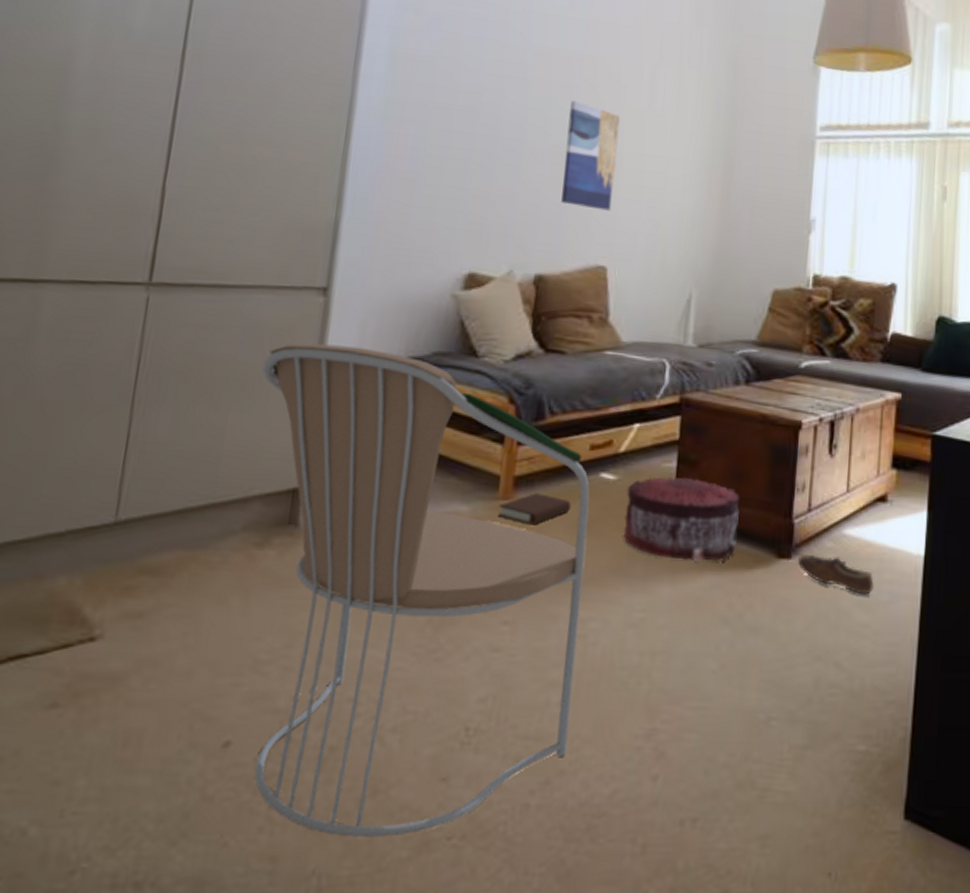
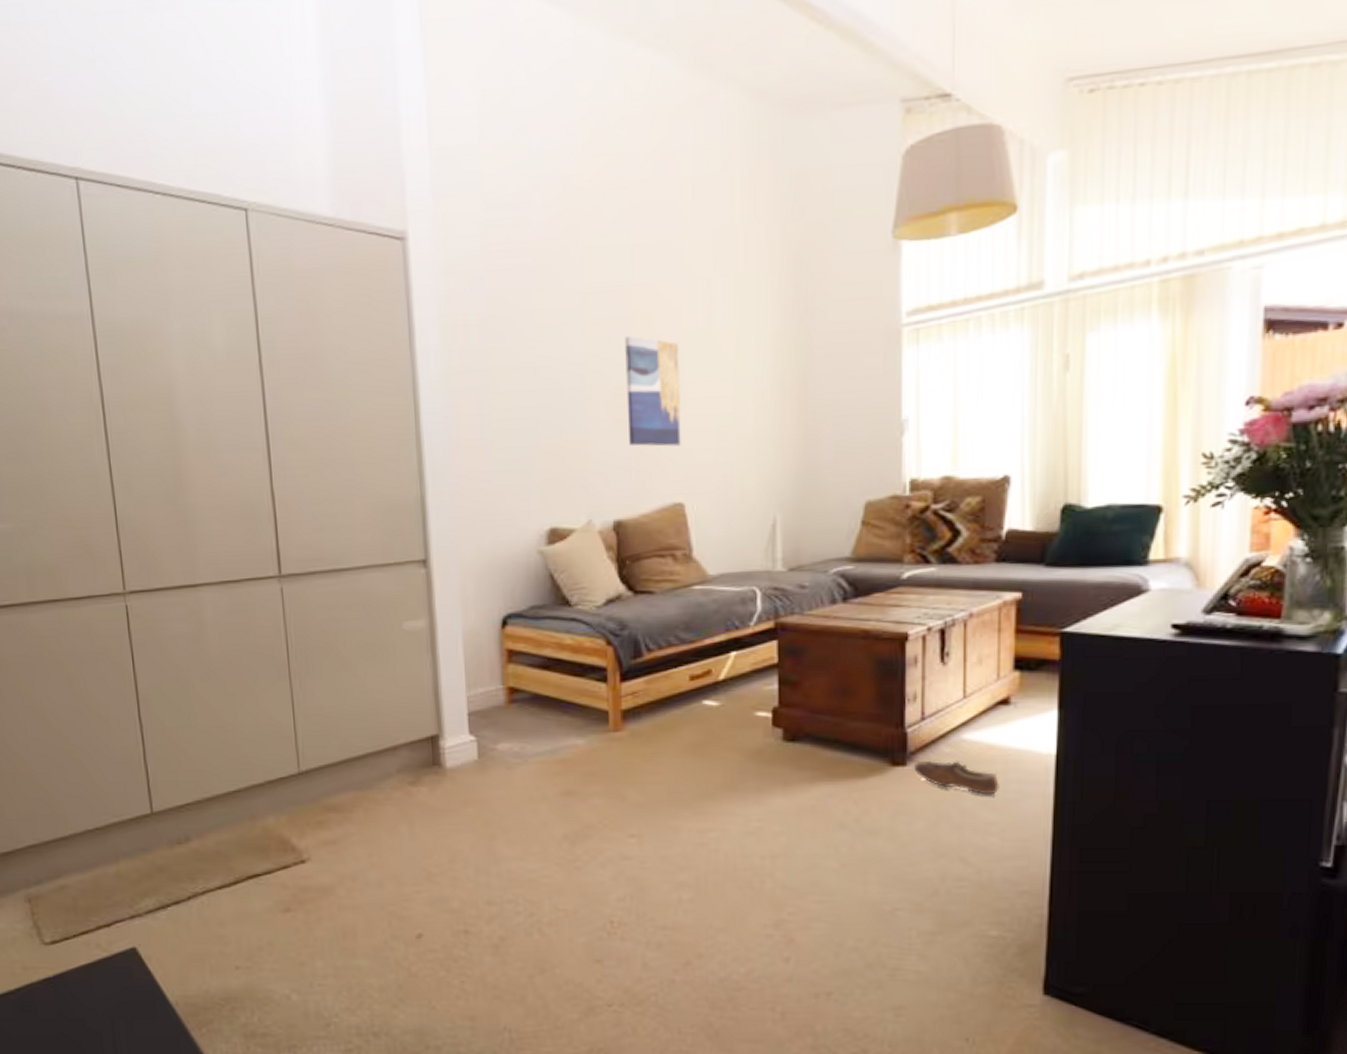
armchair: present [254,343,590,837] -> none [386,609,703,1004]
book: present [497,493,571,525] -> none [611,723,678,752]
pouf: present [623,476,740,562] -> none [731,697,847,774]

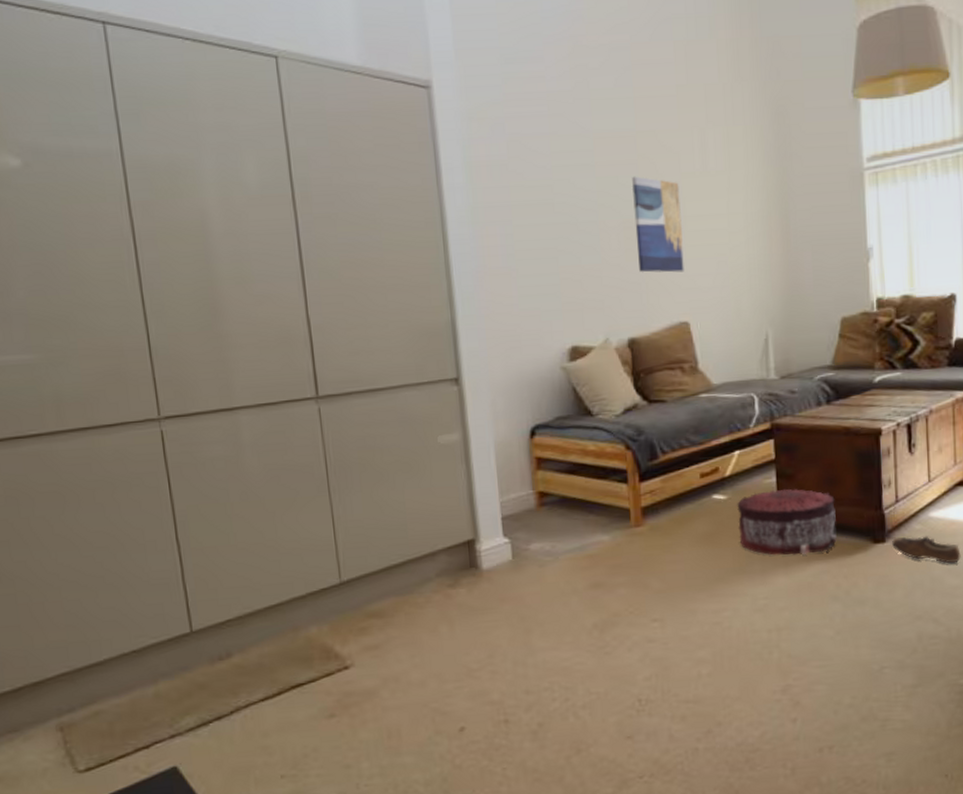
pouf: none [731,697,847,774] -> present [737,488,837,555]

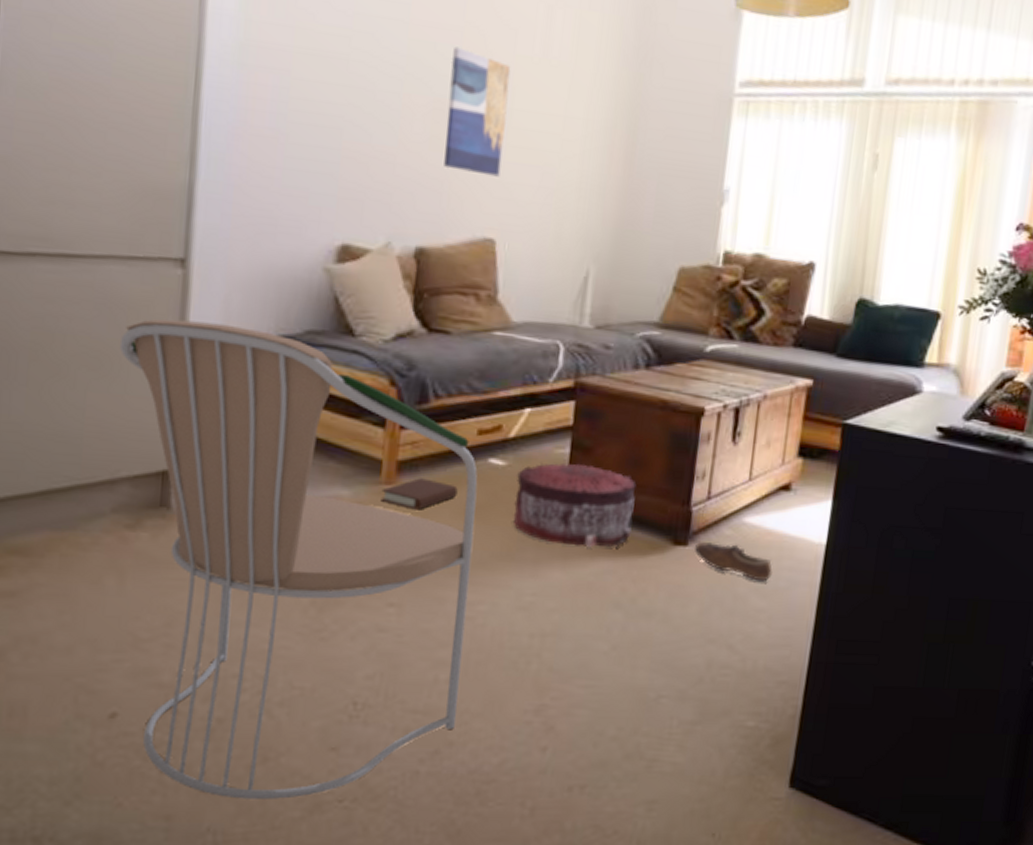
armchair: none [422,422,721,783] -> present [120,319,478,799]
book: none [633,518,692,544] -> present [380,478,458,510]

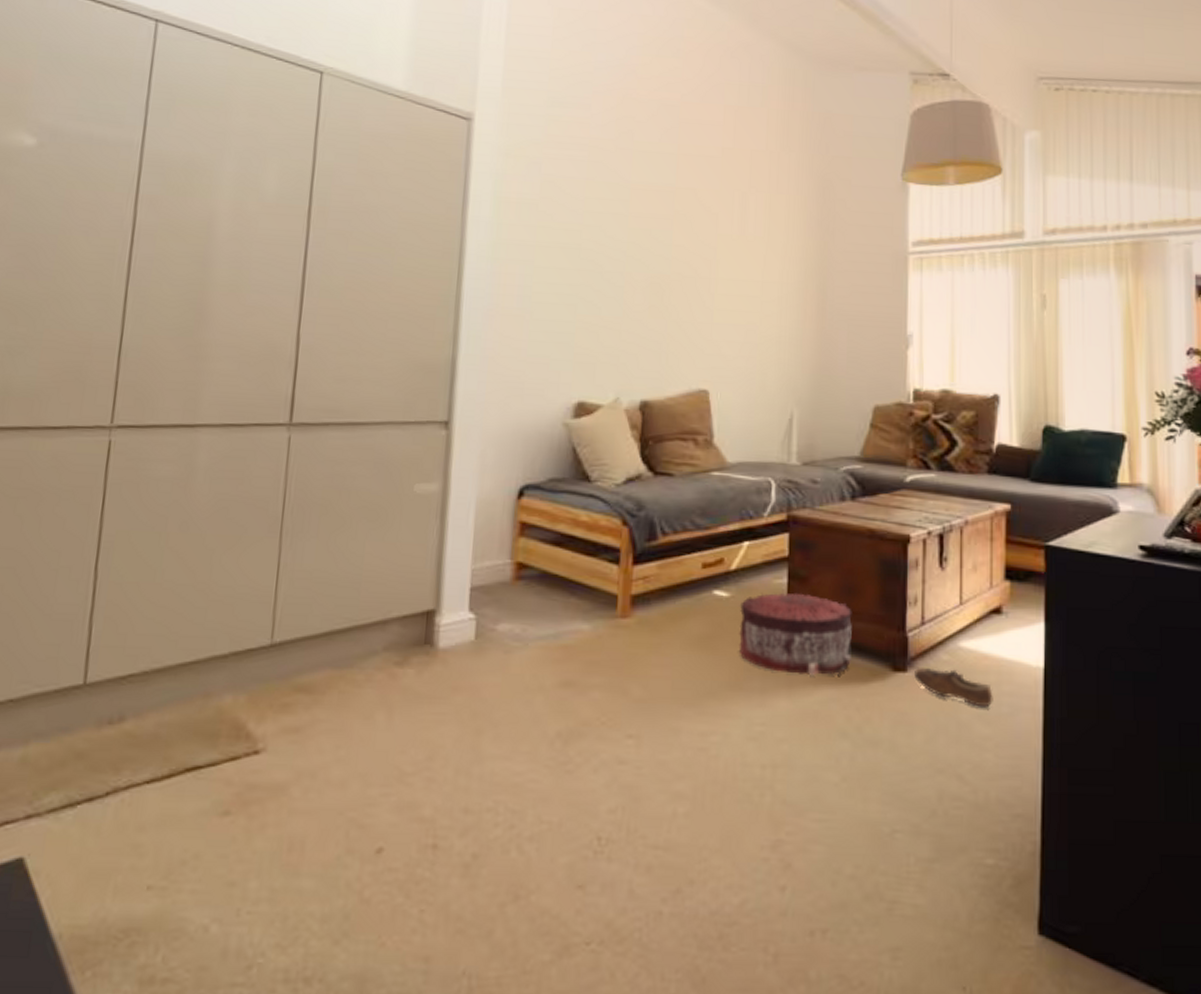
armchair: present [120,319,478,799] -> none [394,474,705,941]
book: present [380,478,458,510] -> none [617,611,687,642]
wall art: present [444,46,511,177] -> none [662,231,714,336]

